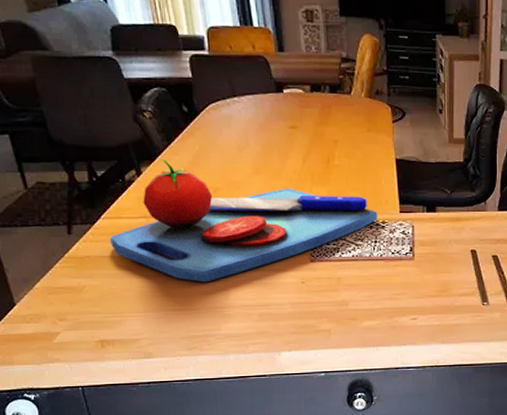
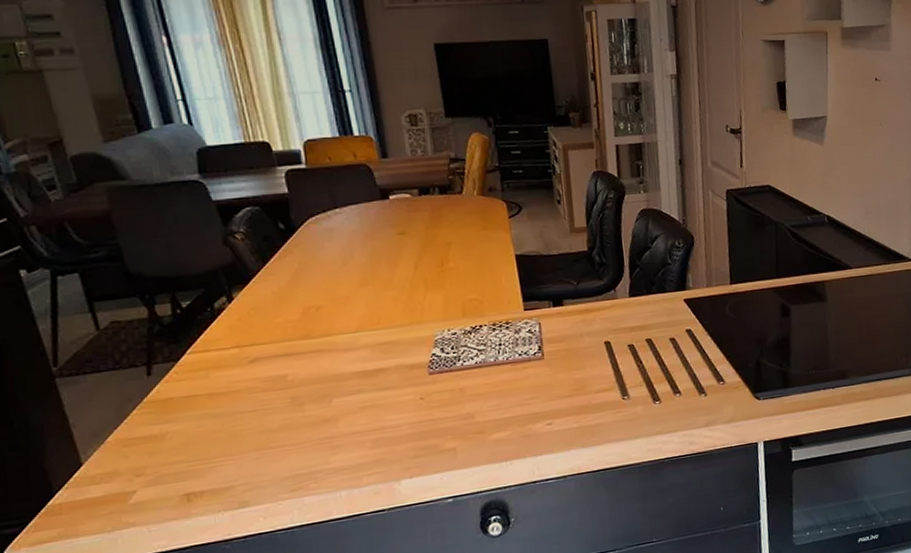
chopping board: present [109,159,378,283] -> none [196,282,501,412]

